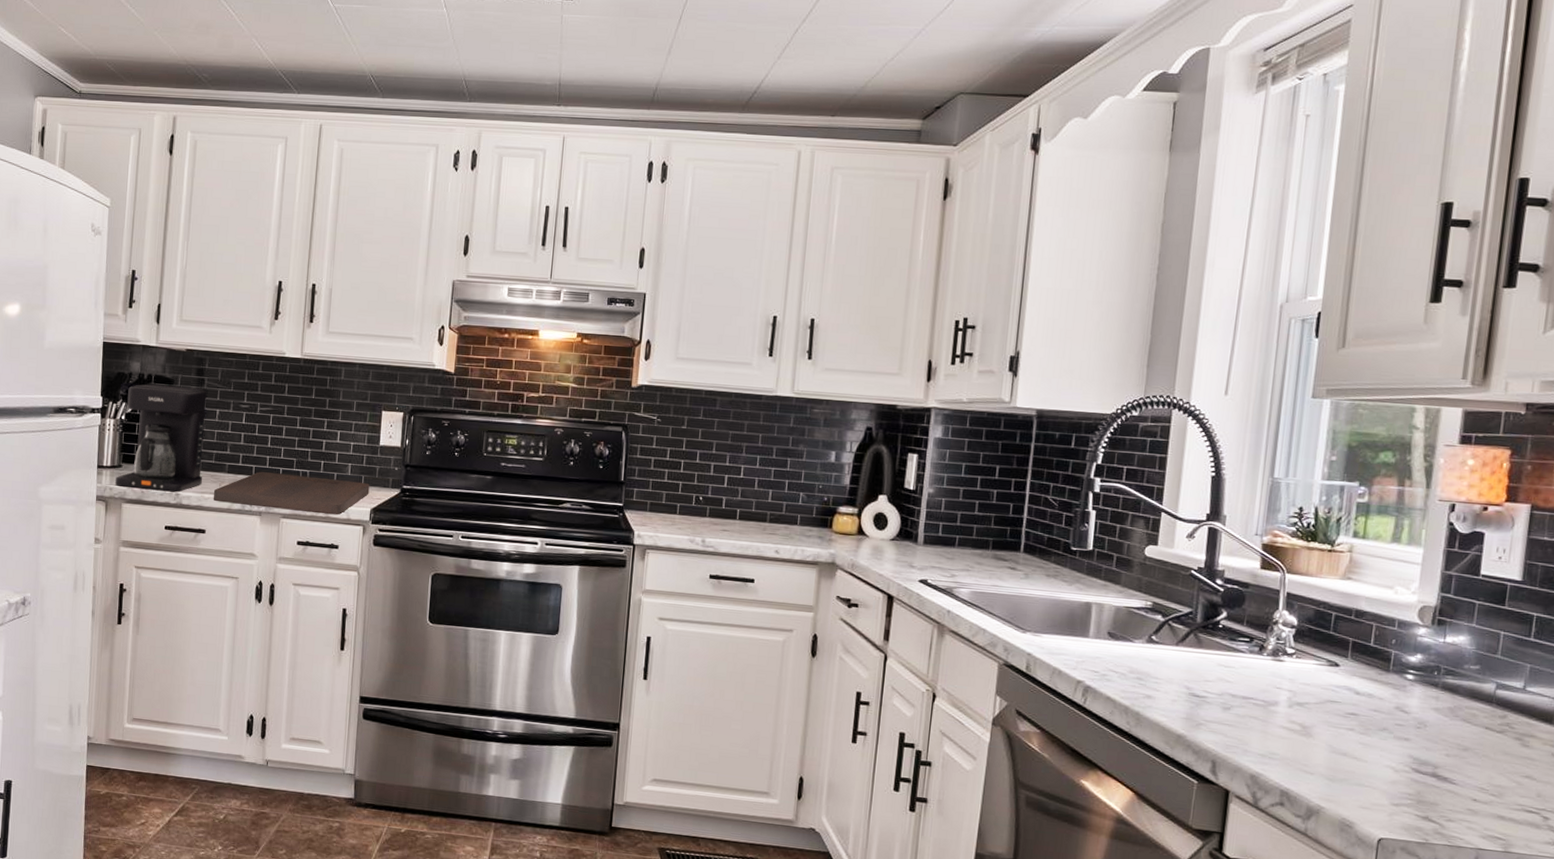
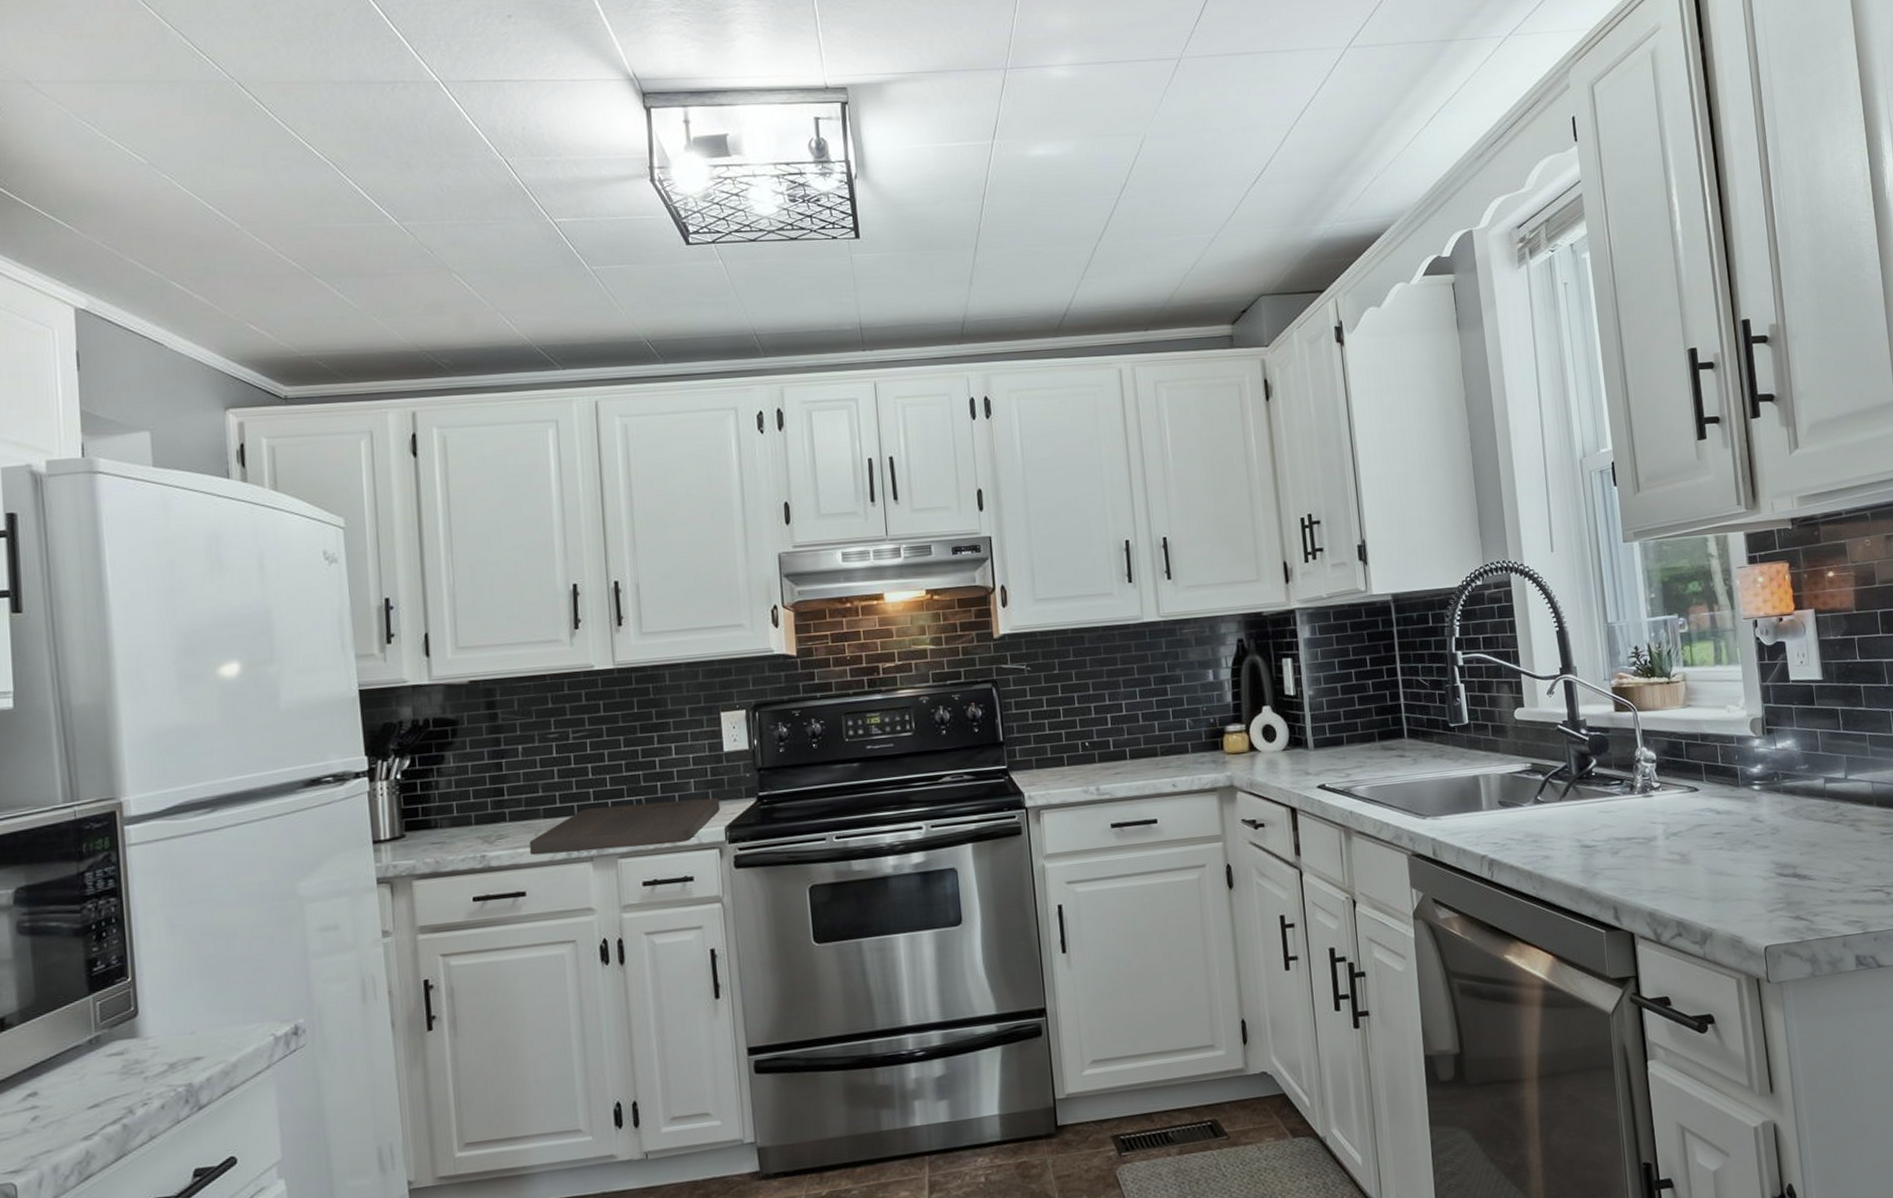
coffee maker: present [115,384,207,493] -> none [399,725,512,862]

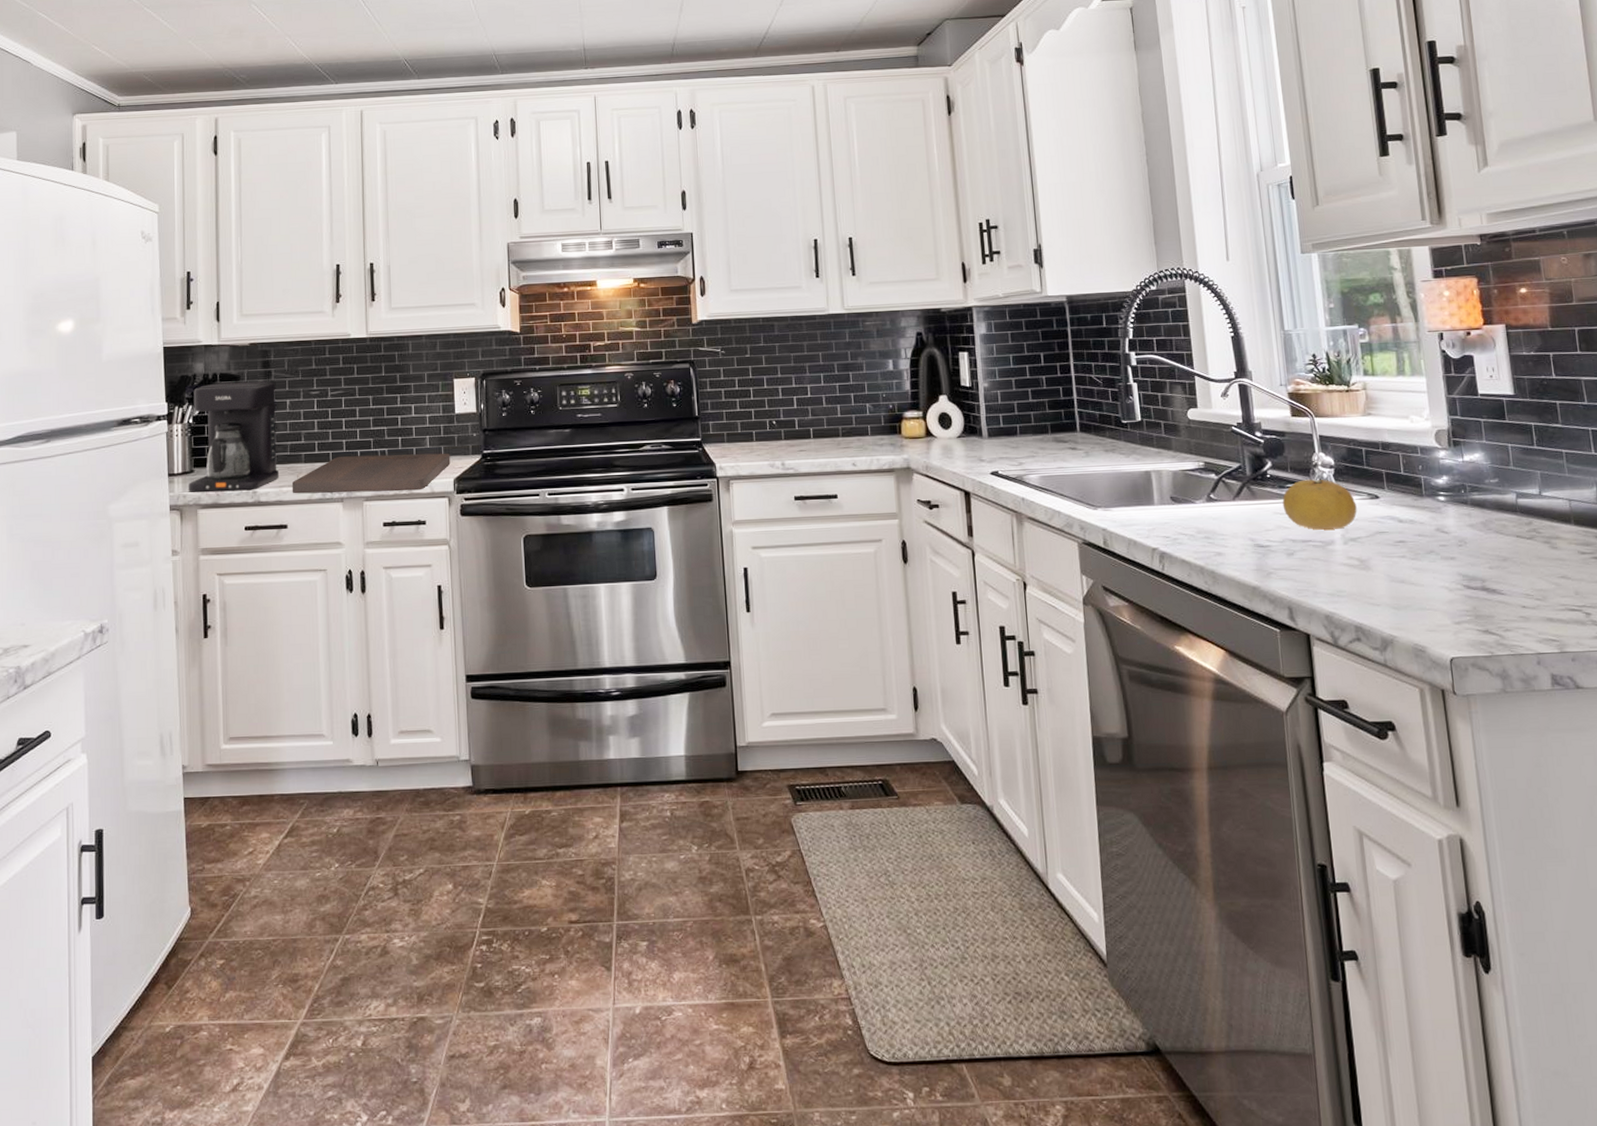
coffee maker: none [399,725,512,862] -> present [189,381,279,493]
fruit: none [1607,775,1678,827] -> present [1282,479,1357,530]

